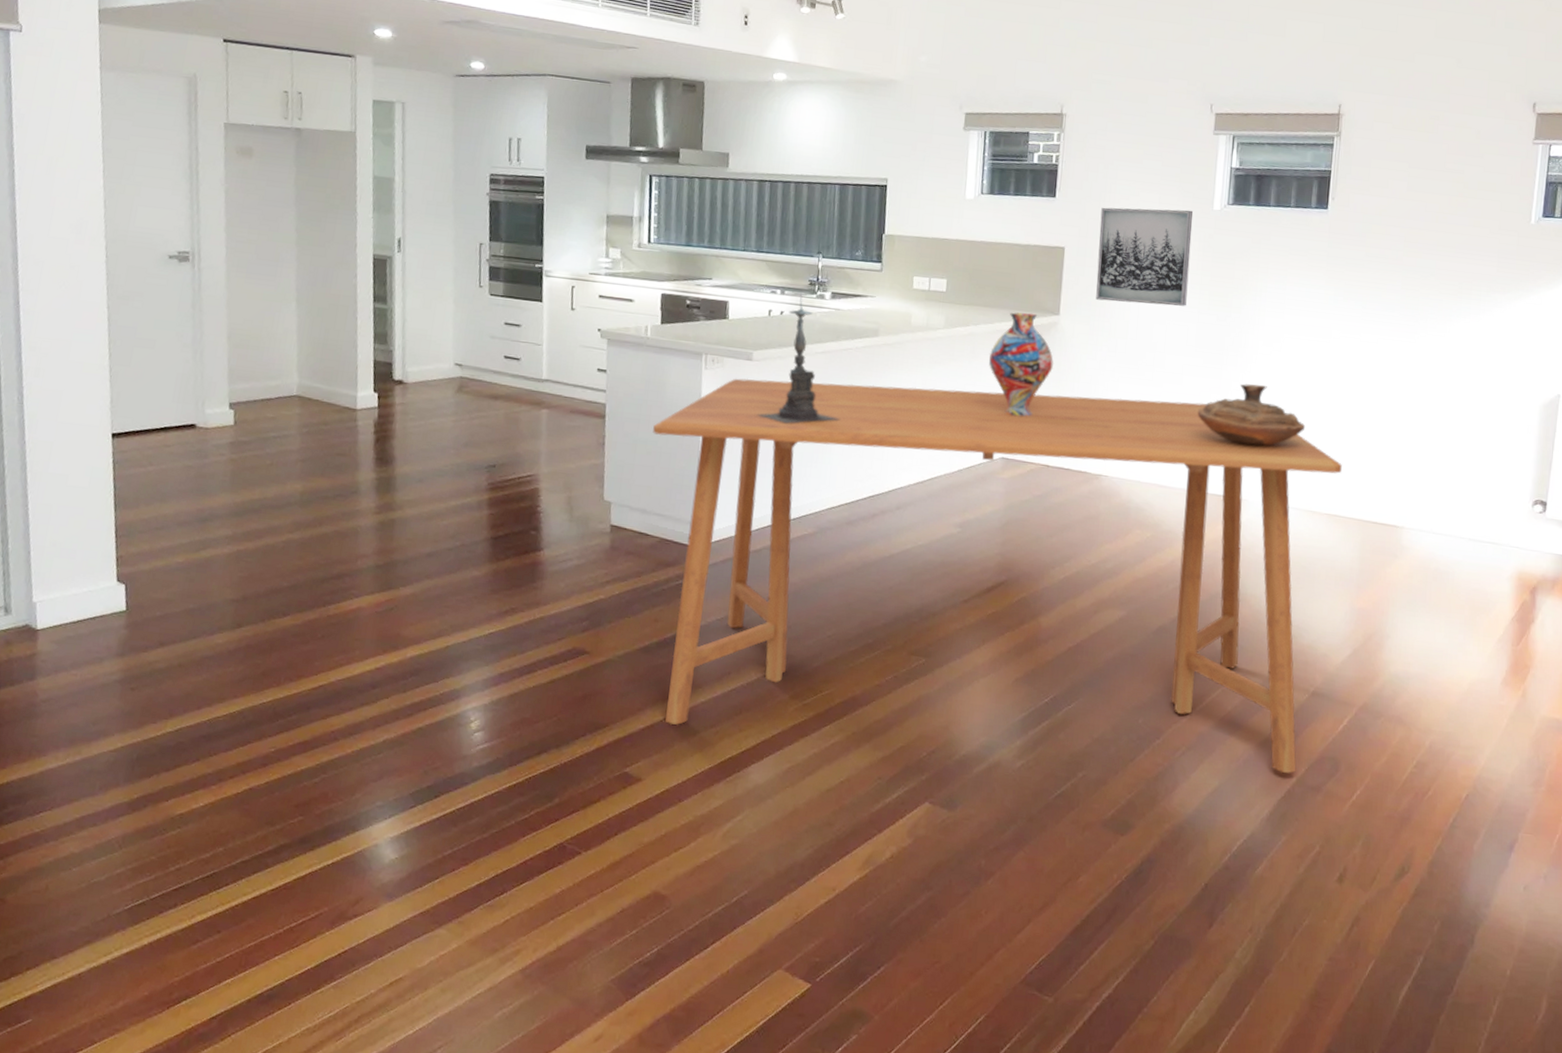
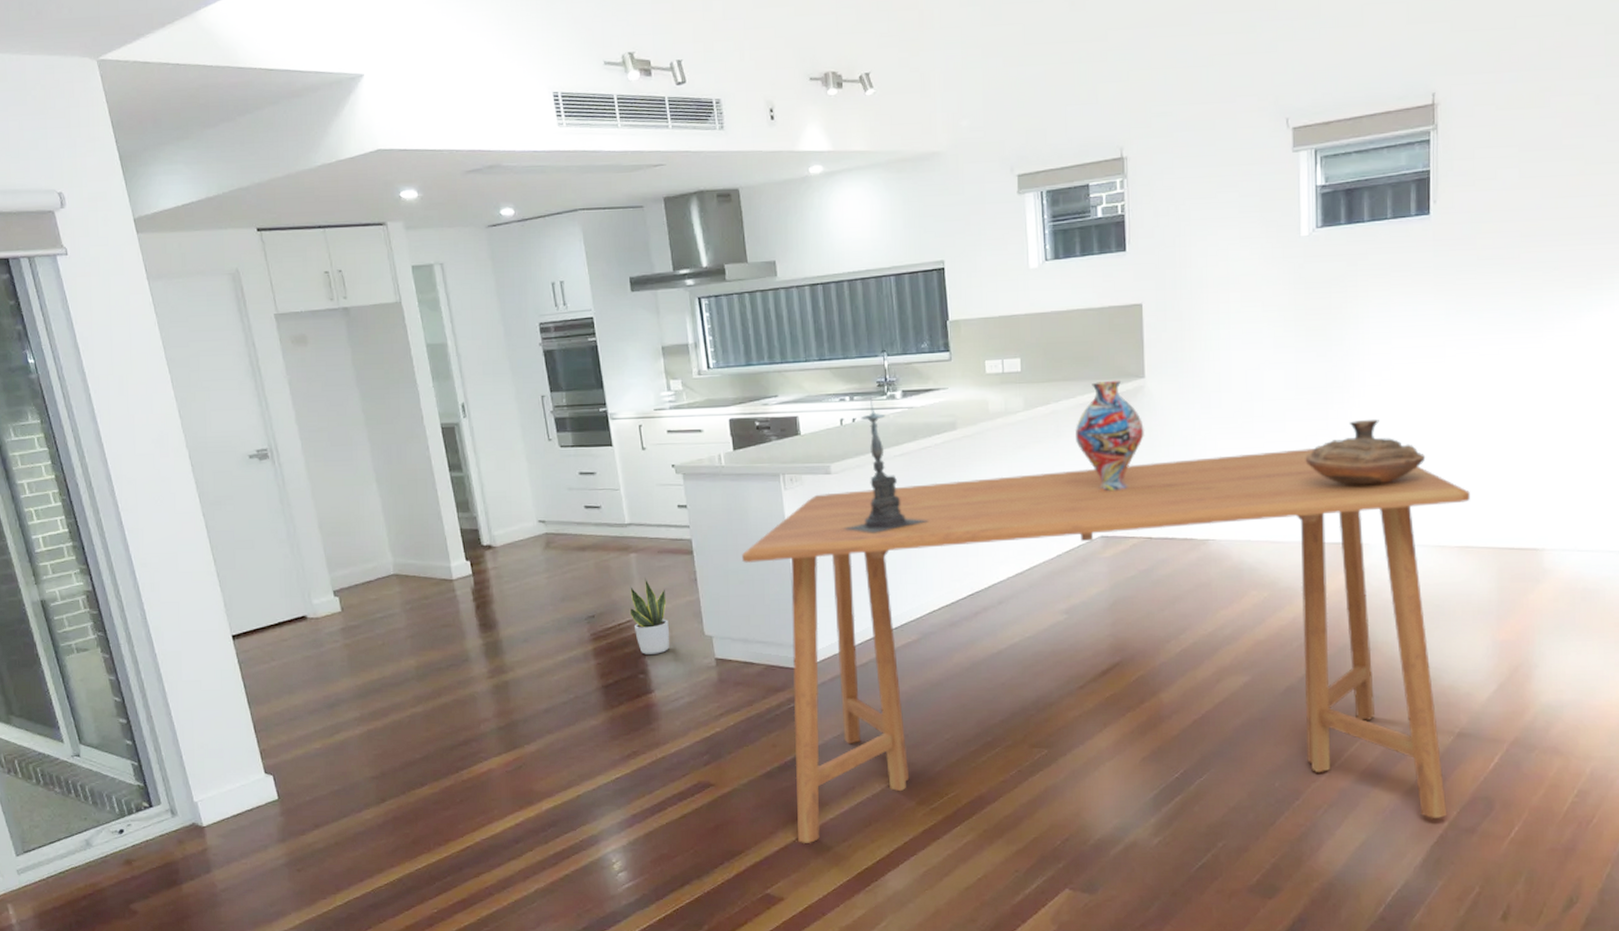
potted plant: none [531,434,571,513] -> present [629,577,670,654]
wall art: present [1096,207,1193,306] -> none [1177,241,1281,355]

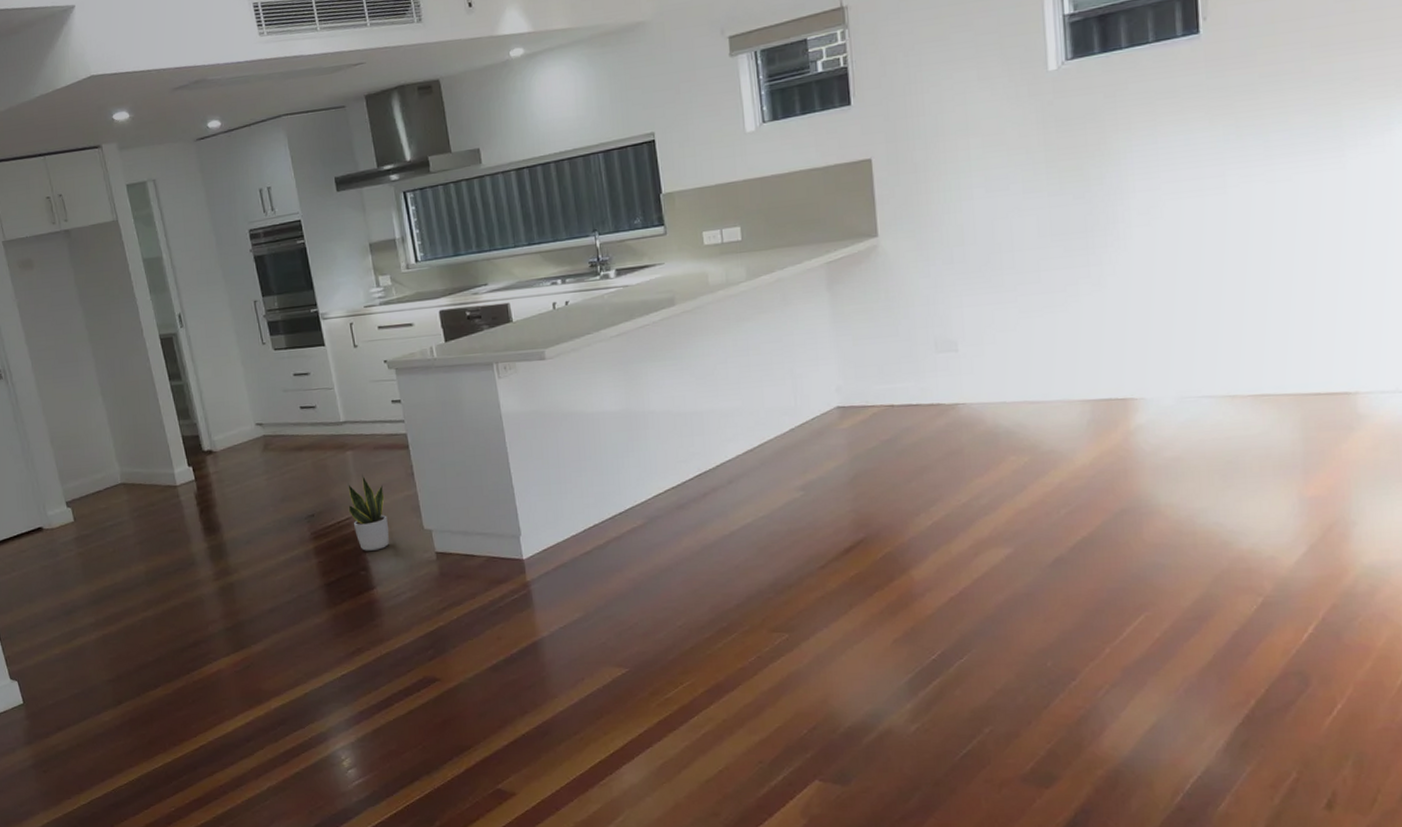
dining table: present [742,447,1470,844] -> none [458,297,1264,738]
candle holder: present [843,396,929,533] -> none [560,277,650,418]
vase: present [1076,380,1144,491] -> none [804,241,880,359]
decorative bowl: present [1305,419,1426,486] -> none [1065,261,1208,336]

